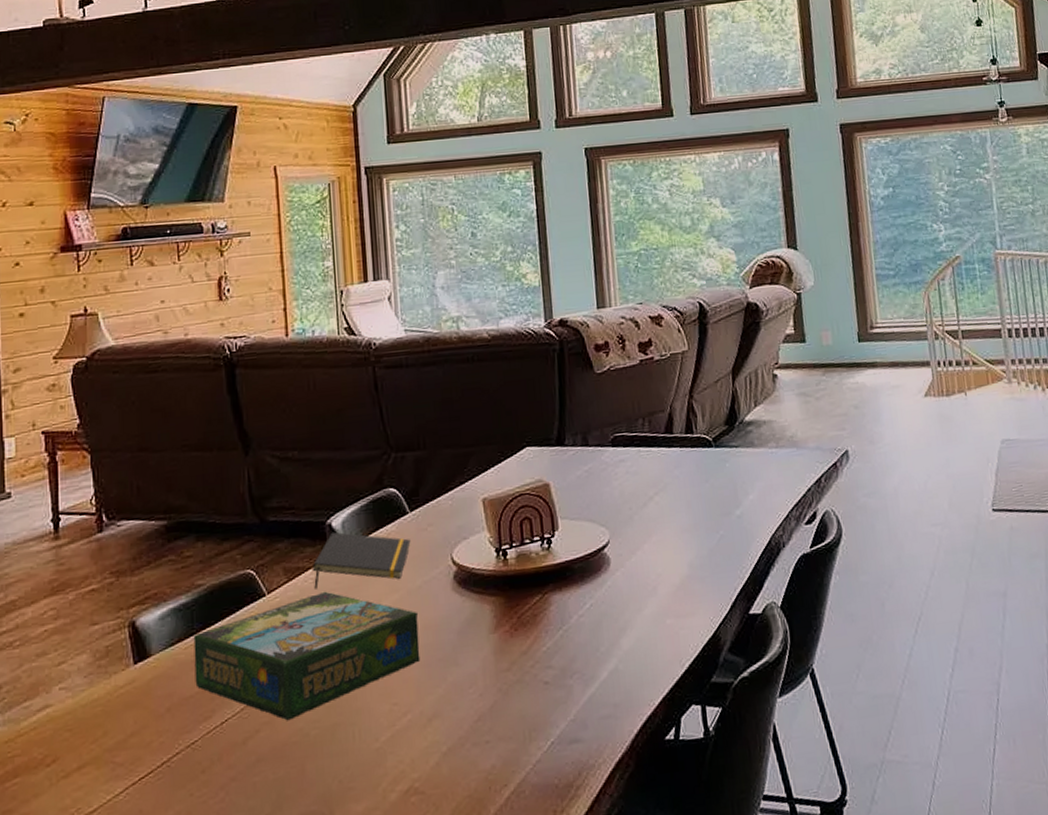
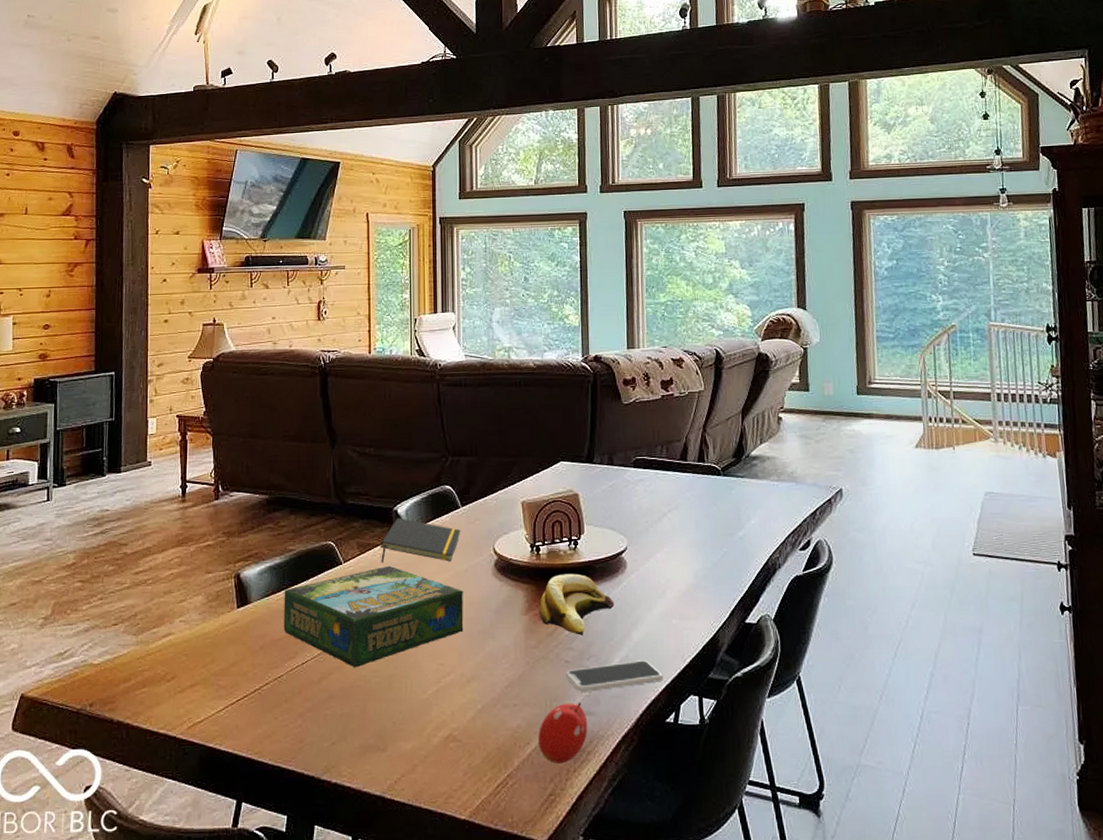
banana: none [510,577,599,650] -> present [539,573,615,635]
fruit: none [516,728,576,806] -> present [538,701,588,764]
smartphone: none [546,670,660,717] -> present [566,660,664,692]

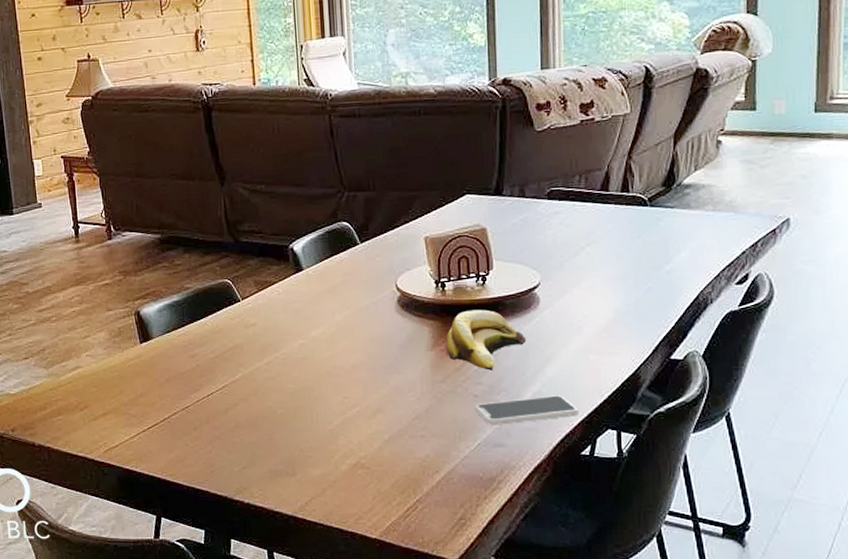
board game: present [284,565,464,668] -> none [184,302,368,400]
notepad: present [380,517,461,563] -> none [277,254,361,300]
fruit: present [538,701,588,764] -> none [447,434,499,491]

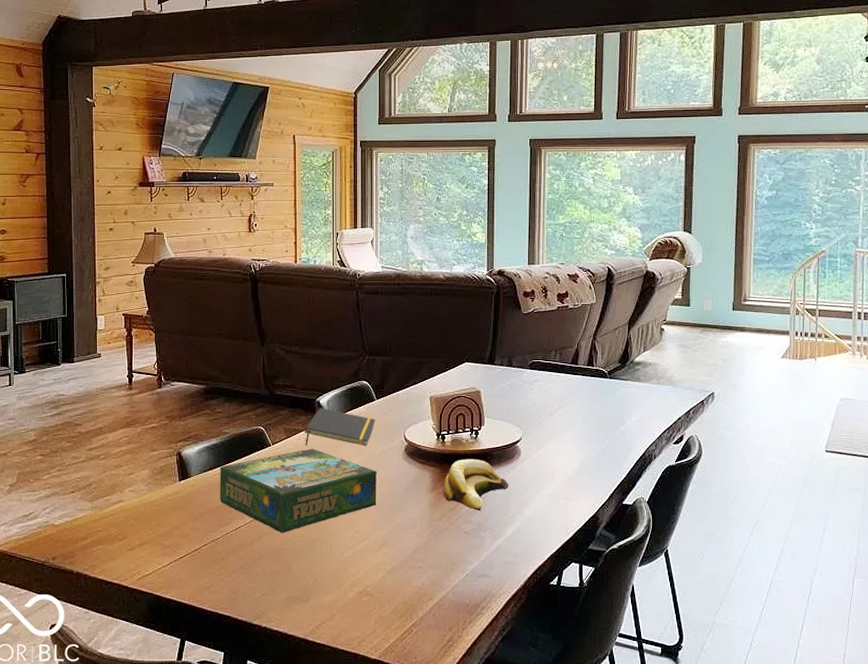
board game: none [184,302,368,400] -> present [220,448,378,533]
notepad: none [277,254,361,300] -> present [304,407,376,446]
smartphone: present [475,395,579,425] -> none [465,533,550,558]

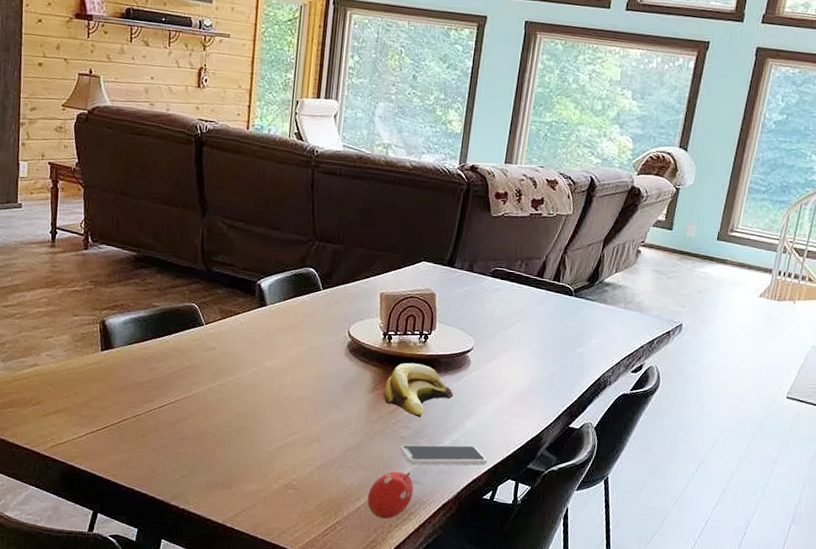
board game: present [220,448,378,533] -> none [144,333,316,417]
notepad: present [304,407,376,446] -> none [241,290,319,337]
fruit: none [440,566,483,616] -> present [367,471,414,519]
smartphone: none [465,533,550,558] -> present [400,444,488,466]

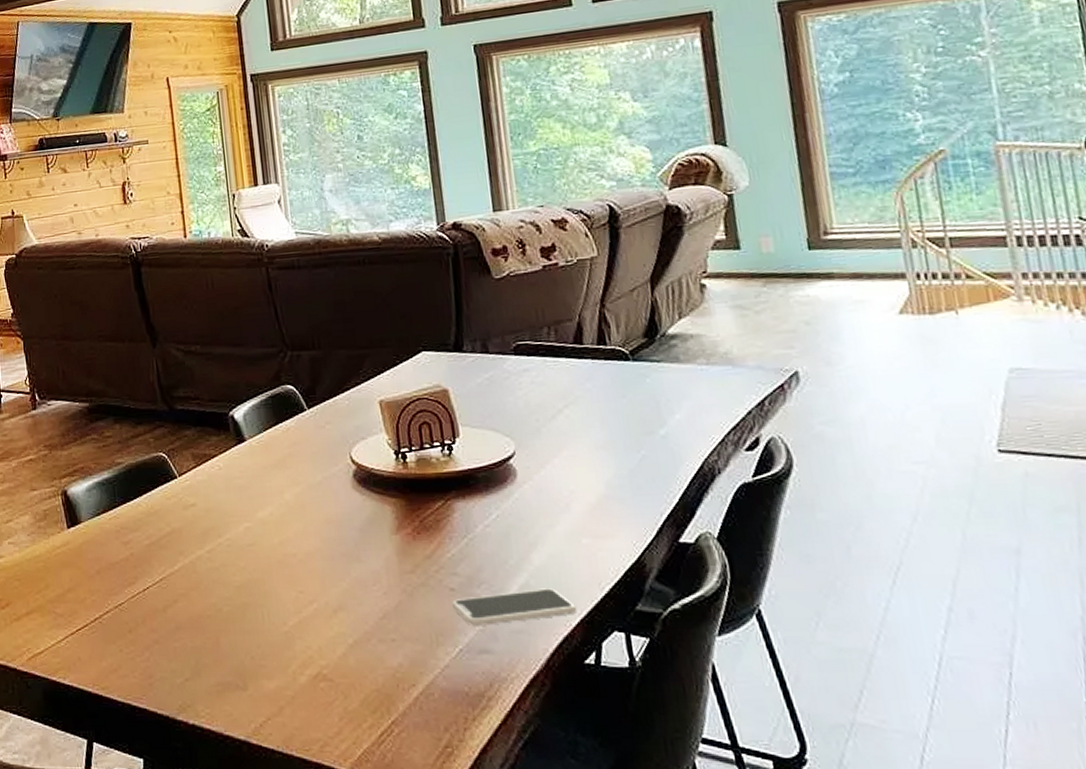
fruit: present [367,471,414,519] -> none [424,637,487,710]
banana: present [383,362,454,418] -> none [412,484,506,558]

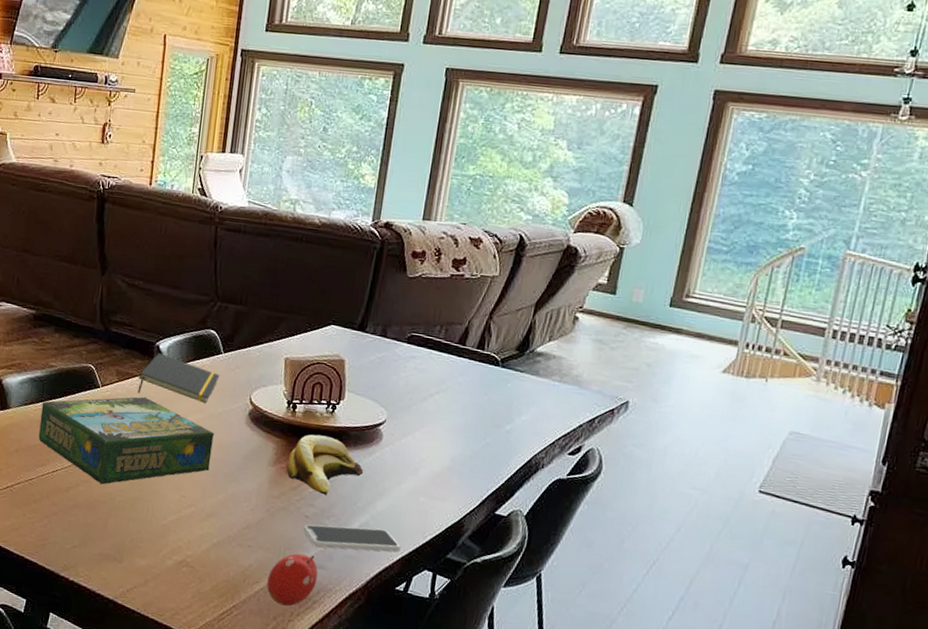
board game: none [116,478,324,595] -> present [38,396,215,485]
notepad: none [217,423,310,476] -> present [137,352,220,403]
banana: none [412,484,506,558] -> present [286,434,364,495]
fruit: none [424,637,487,710] -> present [266,553,318,606]

